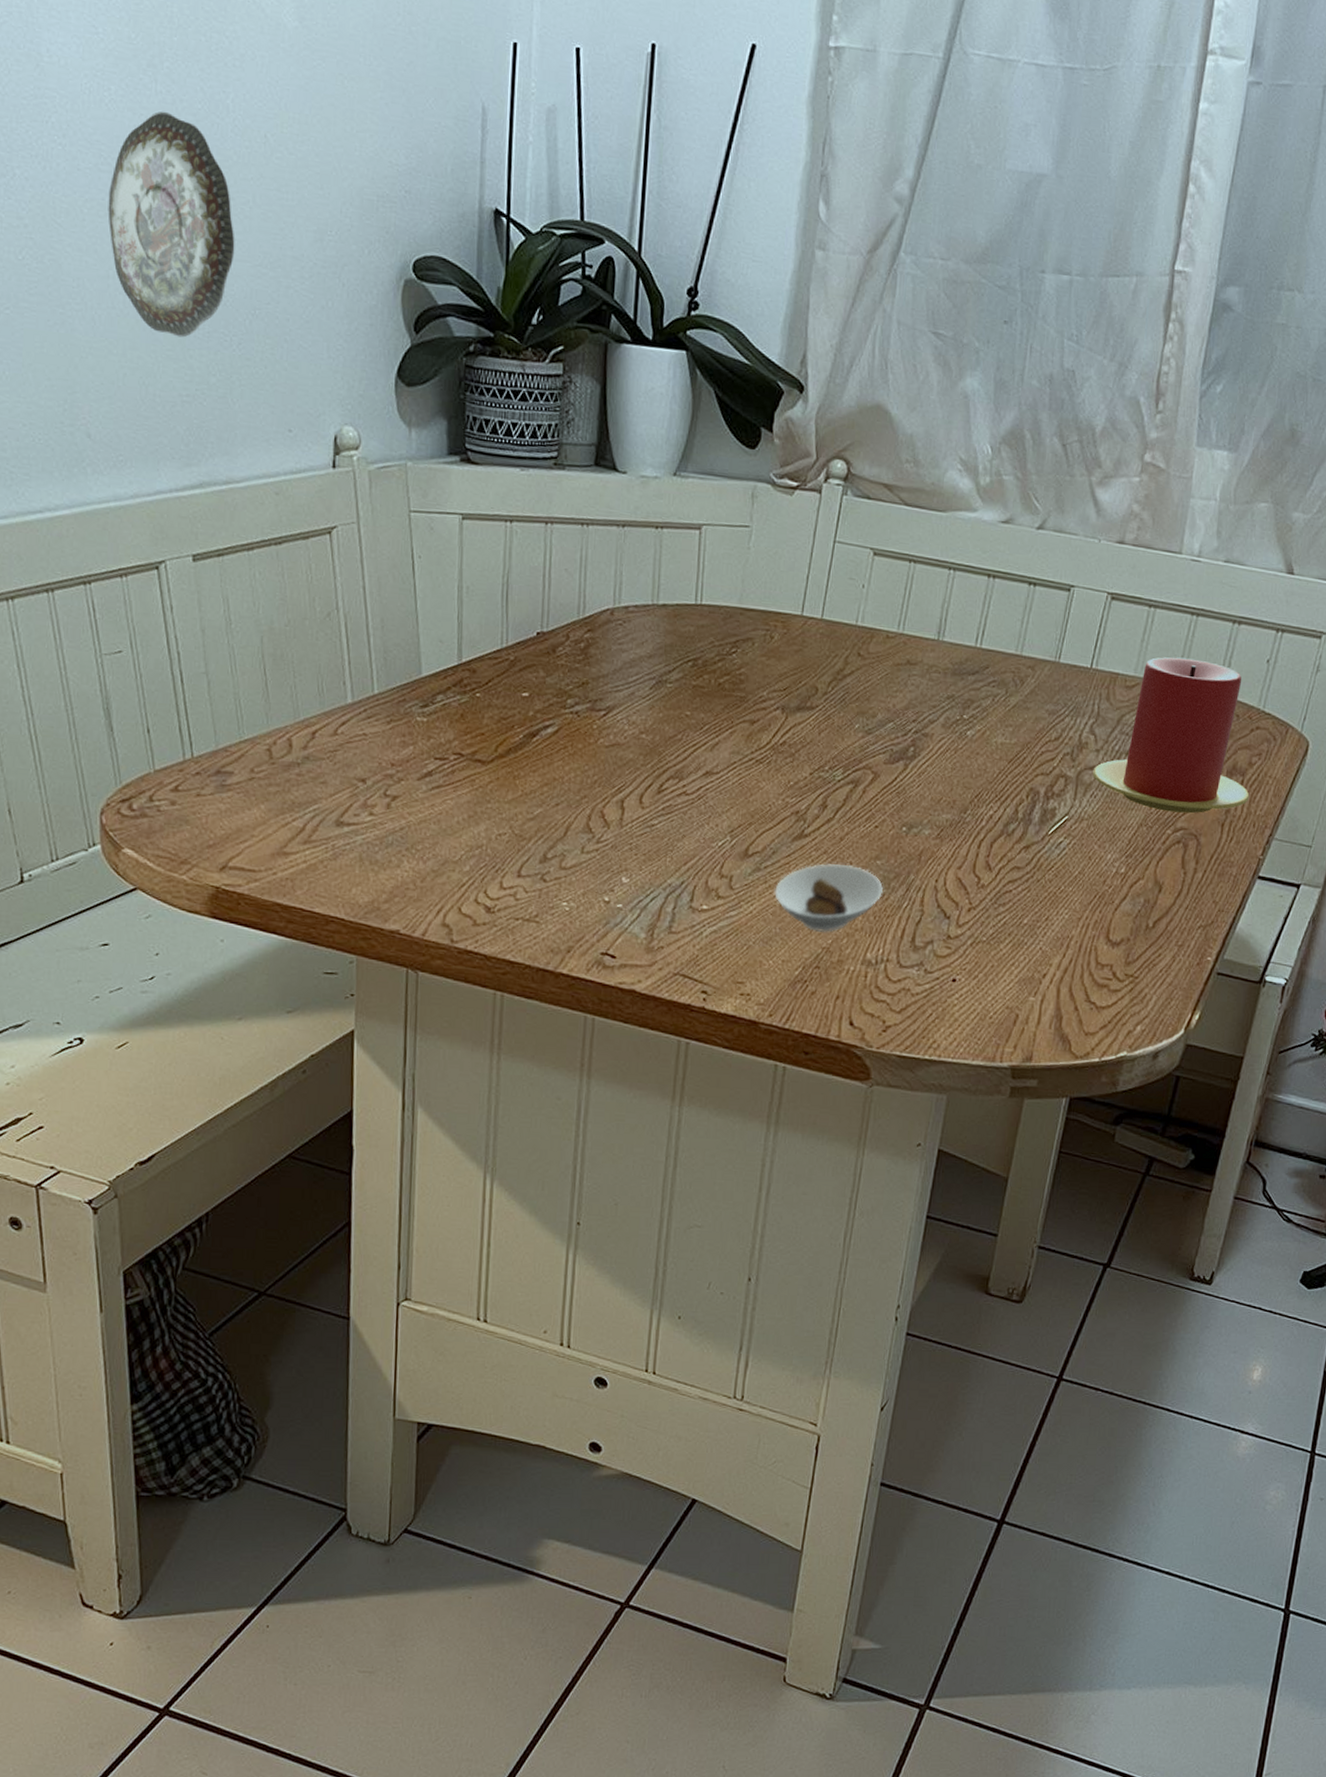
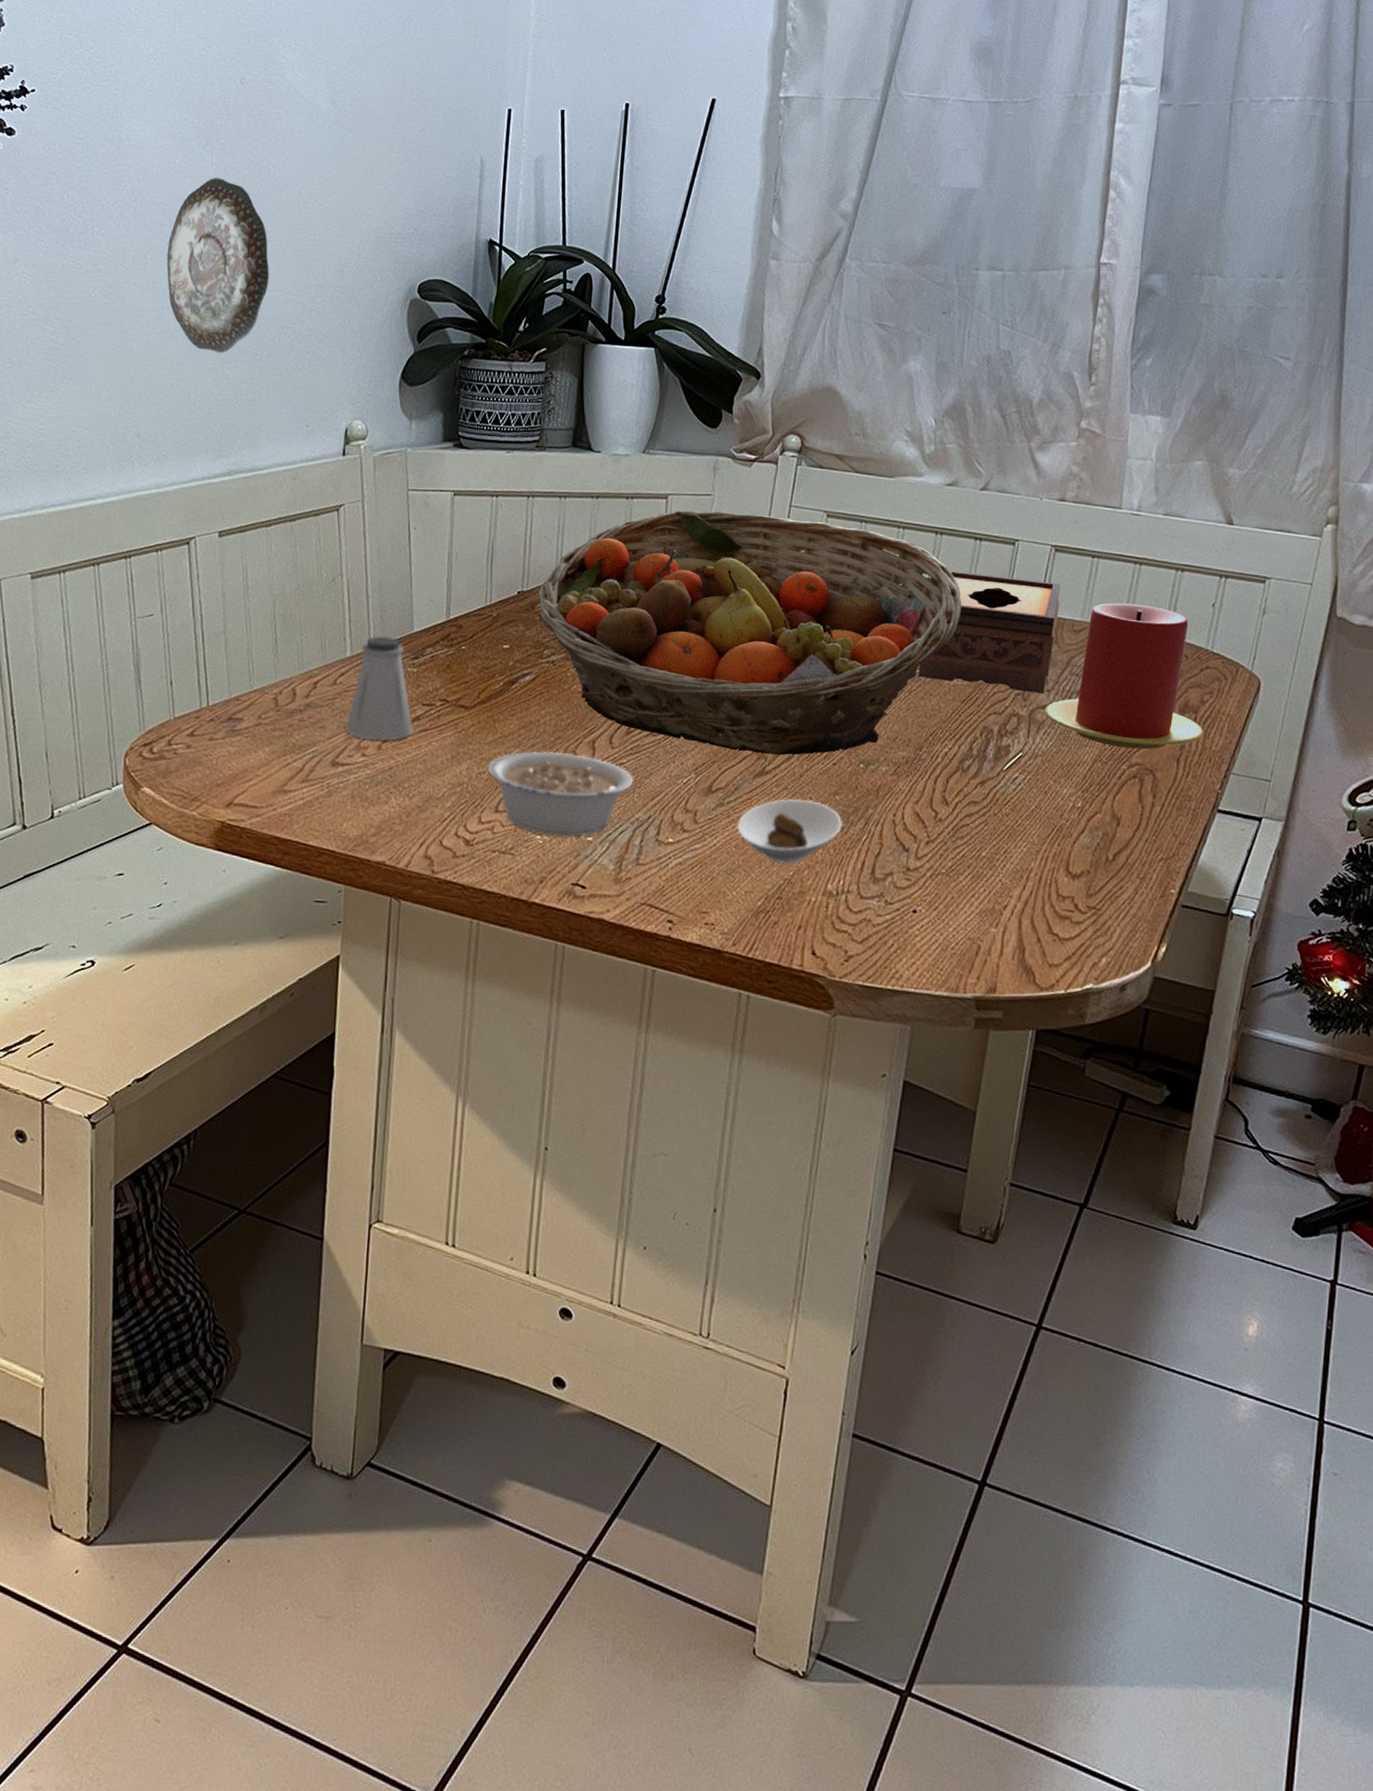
saltshaker: none [349,680,425,799] -> present [345,636,413,741]
legume: none [508,811,665,904] -> present [487,752,634,837]
fruit basket: none [559,544,1013,818] -> present [538,511,962,756]
tissue box: none [965,618,1115,754] -> present [918,570,1061,694]

